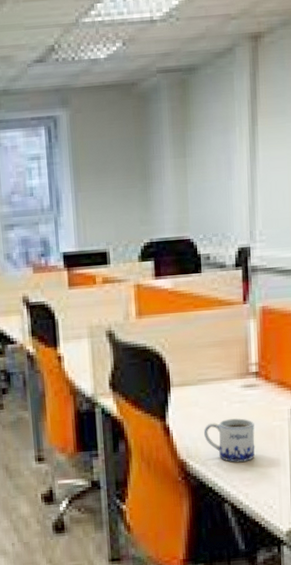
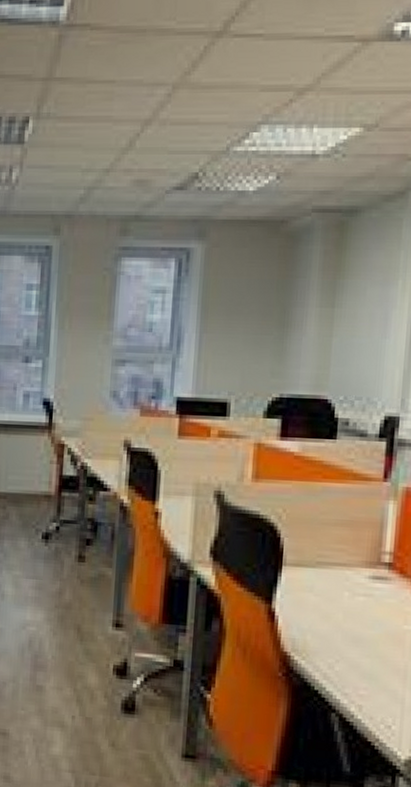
mug: present [204,418,255,462] -> none [316,613,380,667]

